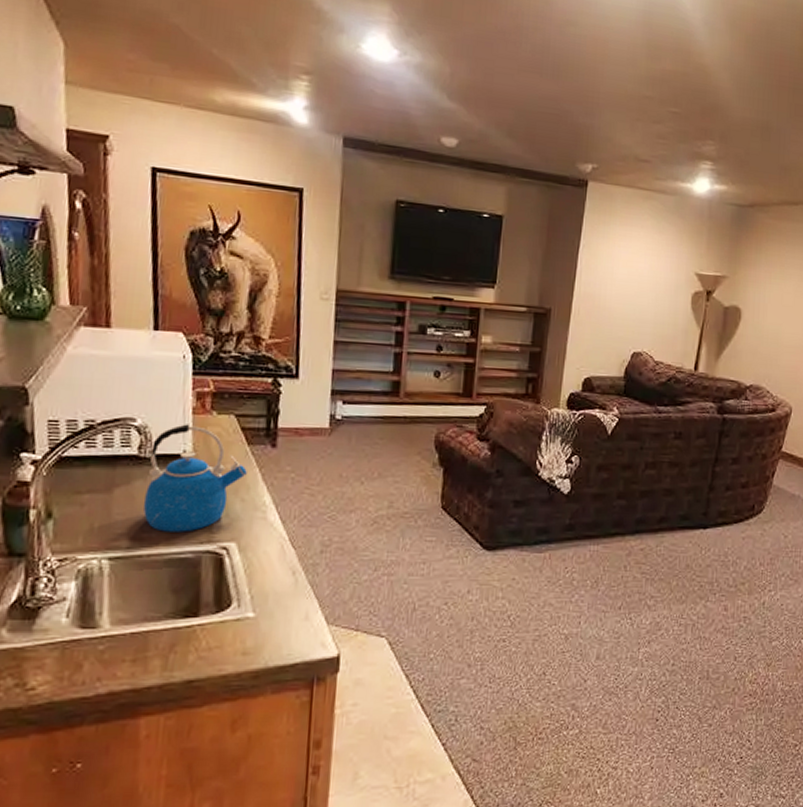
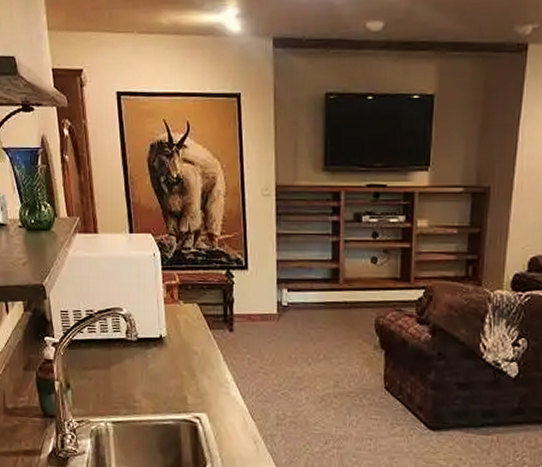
kettle: present [143,424,247,532] -> none [133,312,211,403]

